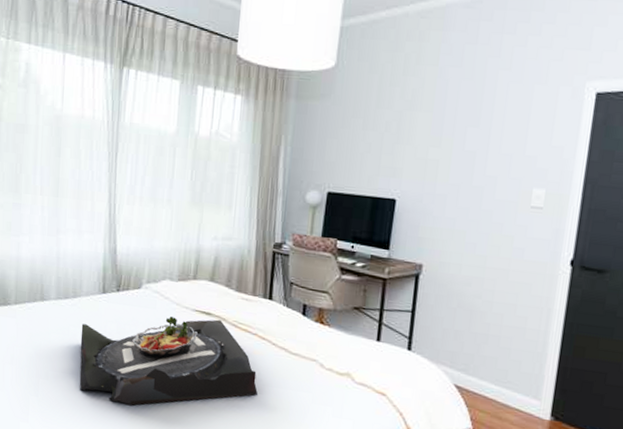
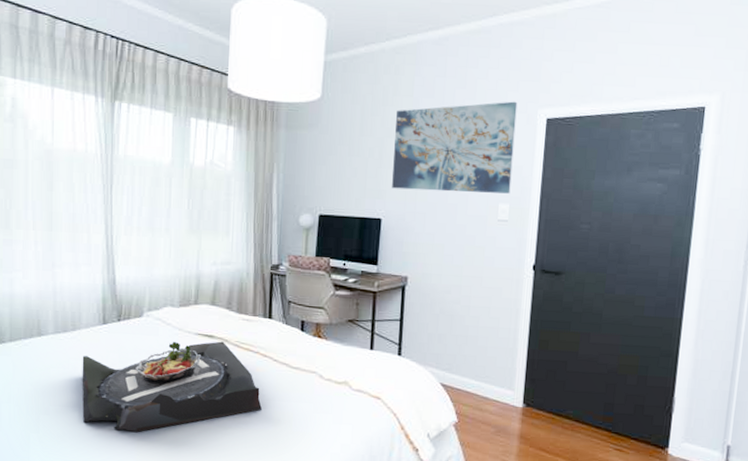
wall art: none [409,72,562,178] -> present [392,101,518,194]

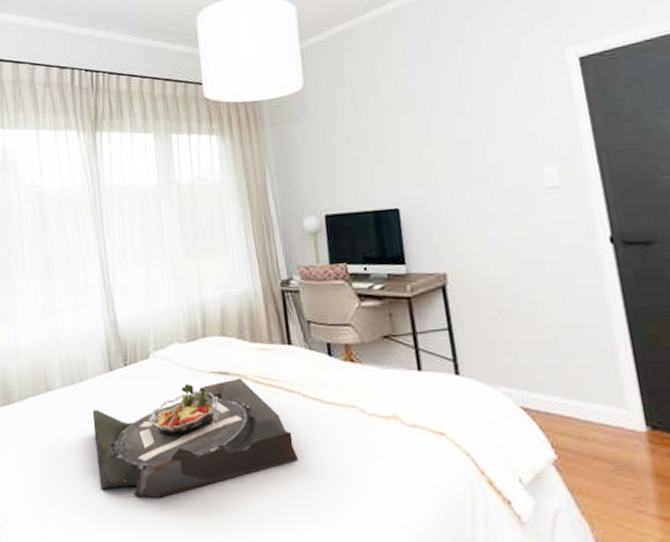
wall art: present [392,101,518,194] -> none [392,46,555,172]

